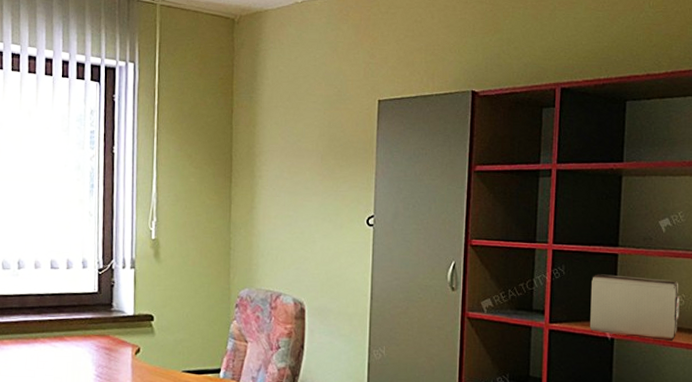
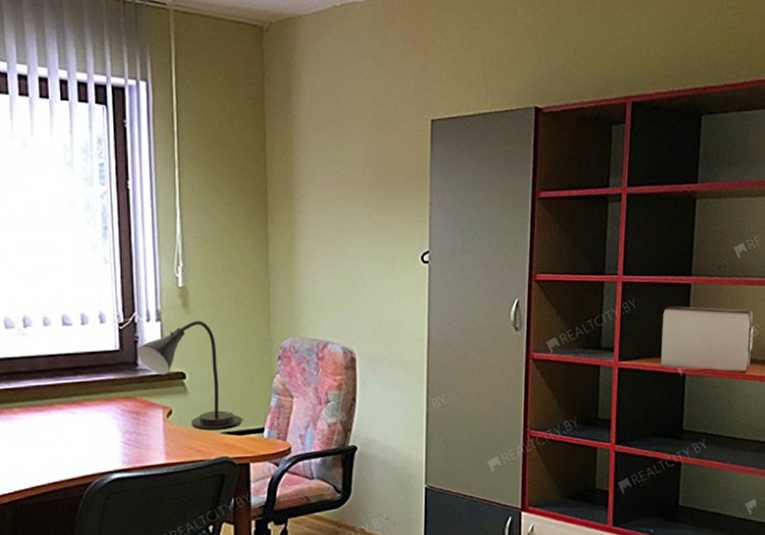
desk lamp: none [113,269,203,369] -> present [137,321,244,431]

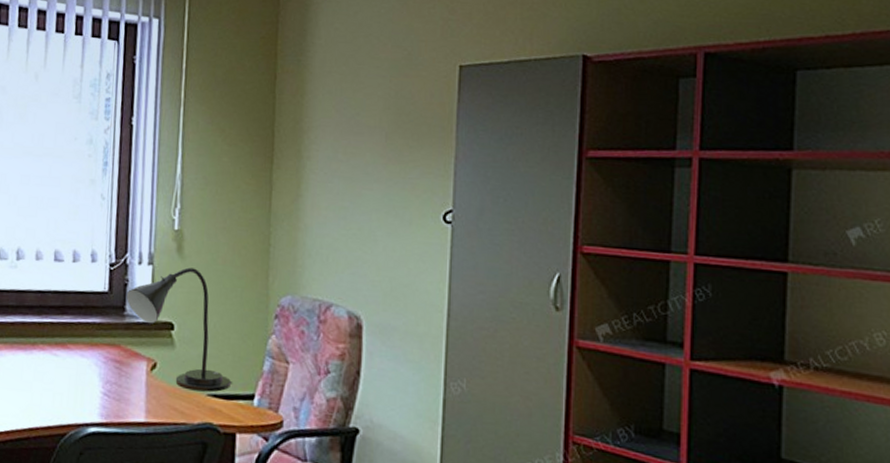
box: present [660,306,753,375] -> none [747,298,879,396]

